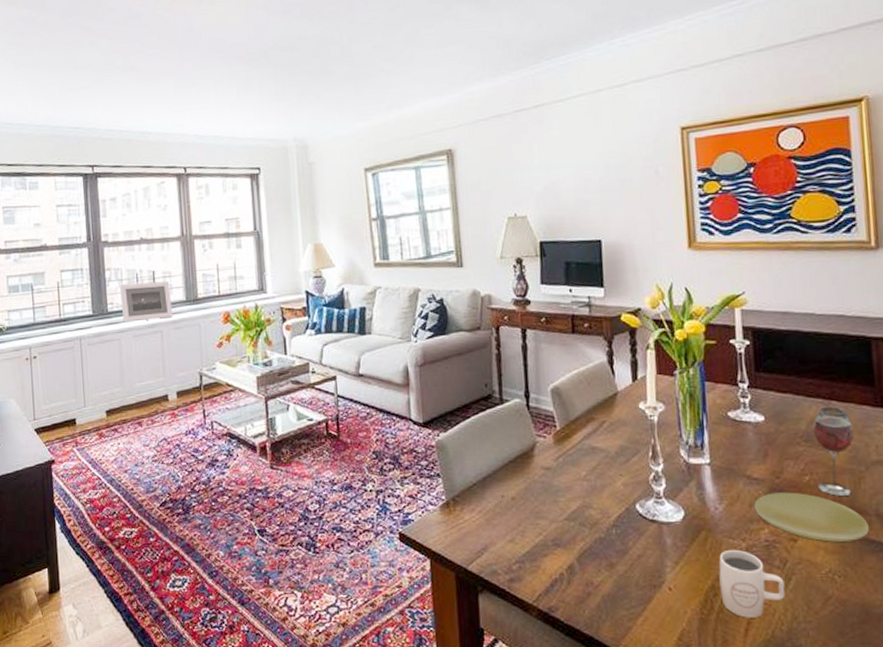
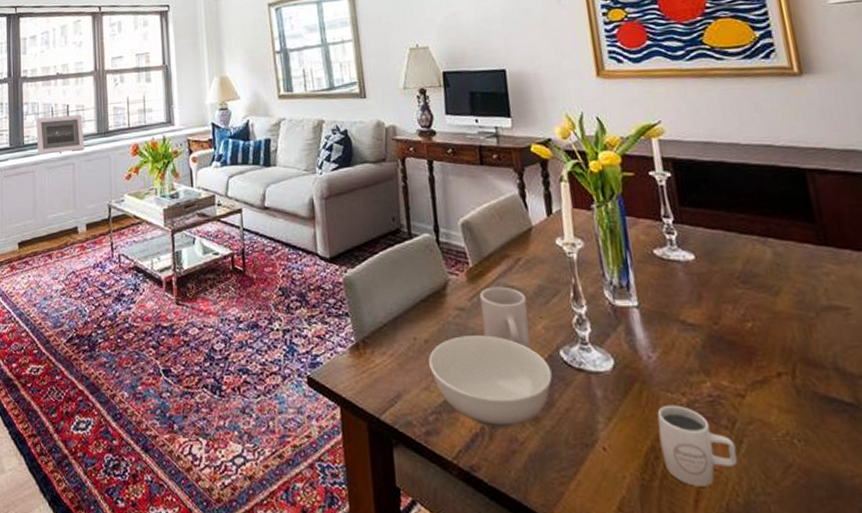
bowl: none [515,492,628,575] -> present [429,335,552,429]
cup: none [564,447,611,504] -> present [479,286,532,350]
plate: present [754,492,870,543] -> none [691,340,829,401]
wineglass: present [813,406,854,496] -> none [749,244,803,346]

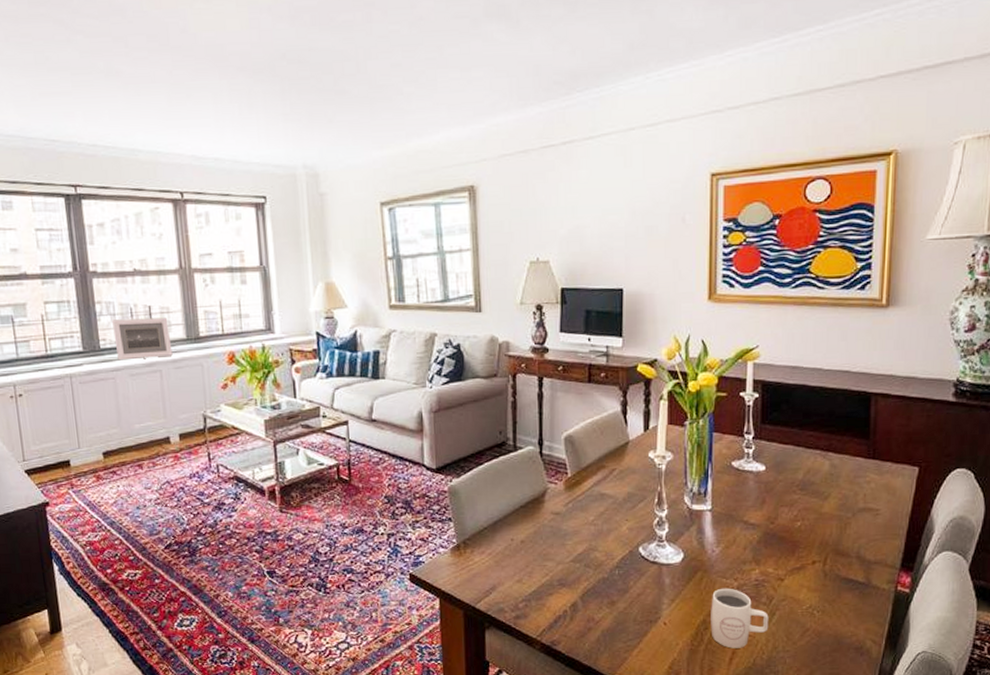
bowl: present [429,335,552,429] -> none [523,536,630,611]
cup: present [479,286,532,350] -> none [574,494,616,547]

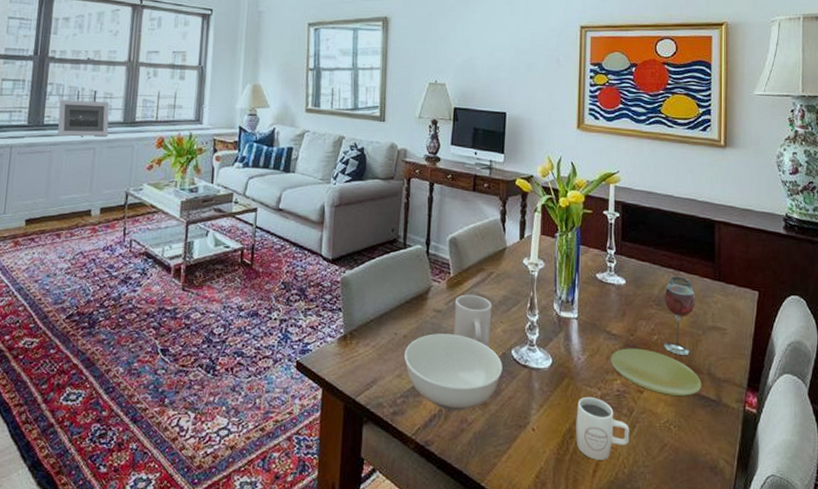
bowl: none [523,536,630,611] -> present [404,333,503,411]
cup: none [574,494,616,547] -> present [453,294,492,348]
plate: none [748,536,850,582] -> present [611,348,702,397]
wineglass: none [808,457,846,540] -> present [664,276,696,355]

